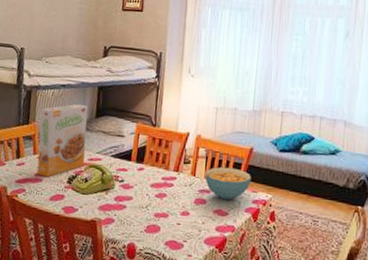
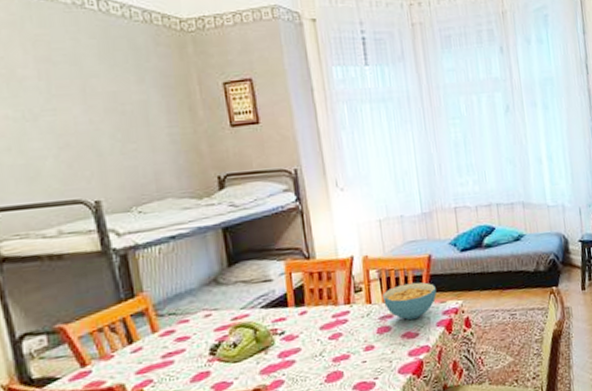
cereal box: present [36,104,89,177] -> none [147,254,228,357]

